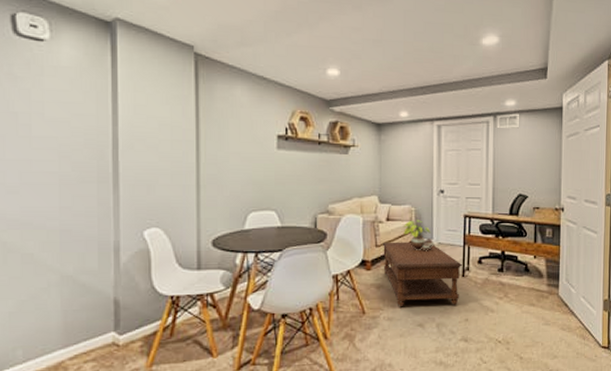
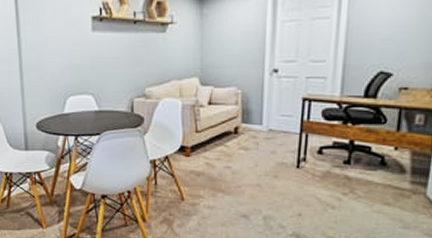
coffee table: present [382,241,463,307] -> none [203,127,299,198]
potted plant: present [404,220,434,251] -> none [228,104,264,139]

